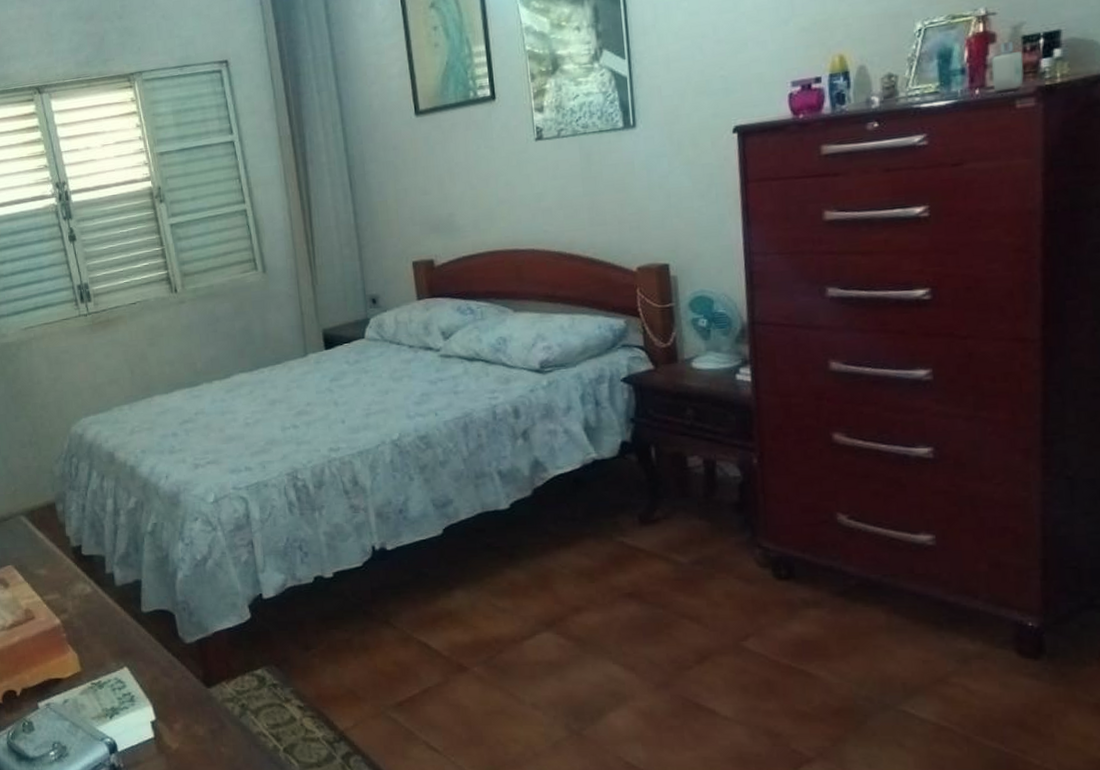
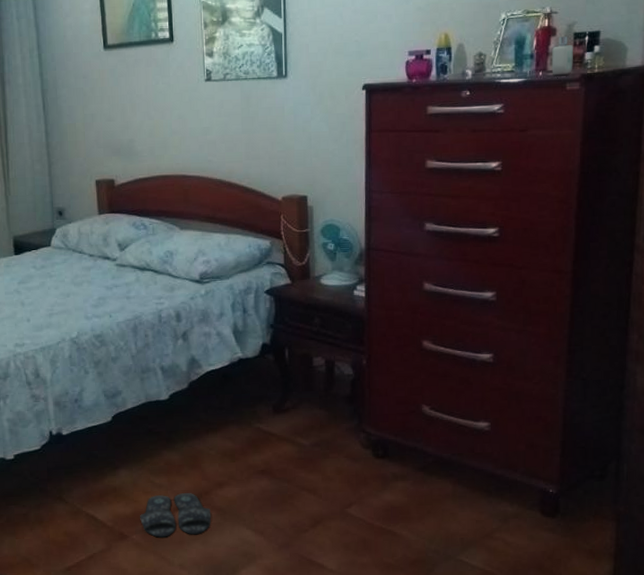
slippers: none [481,619,568,671] -> present [140,493,212,538]

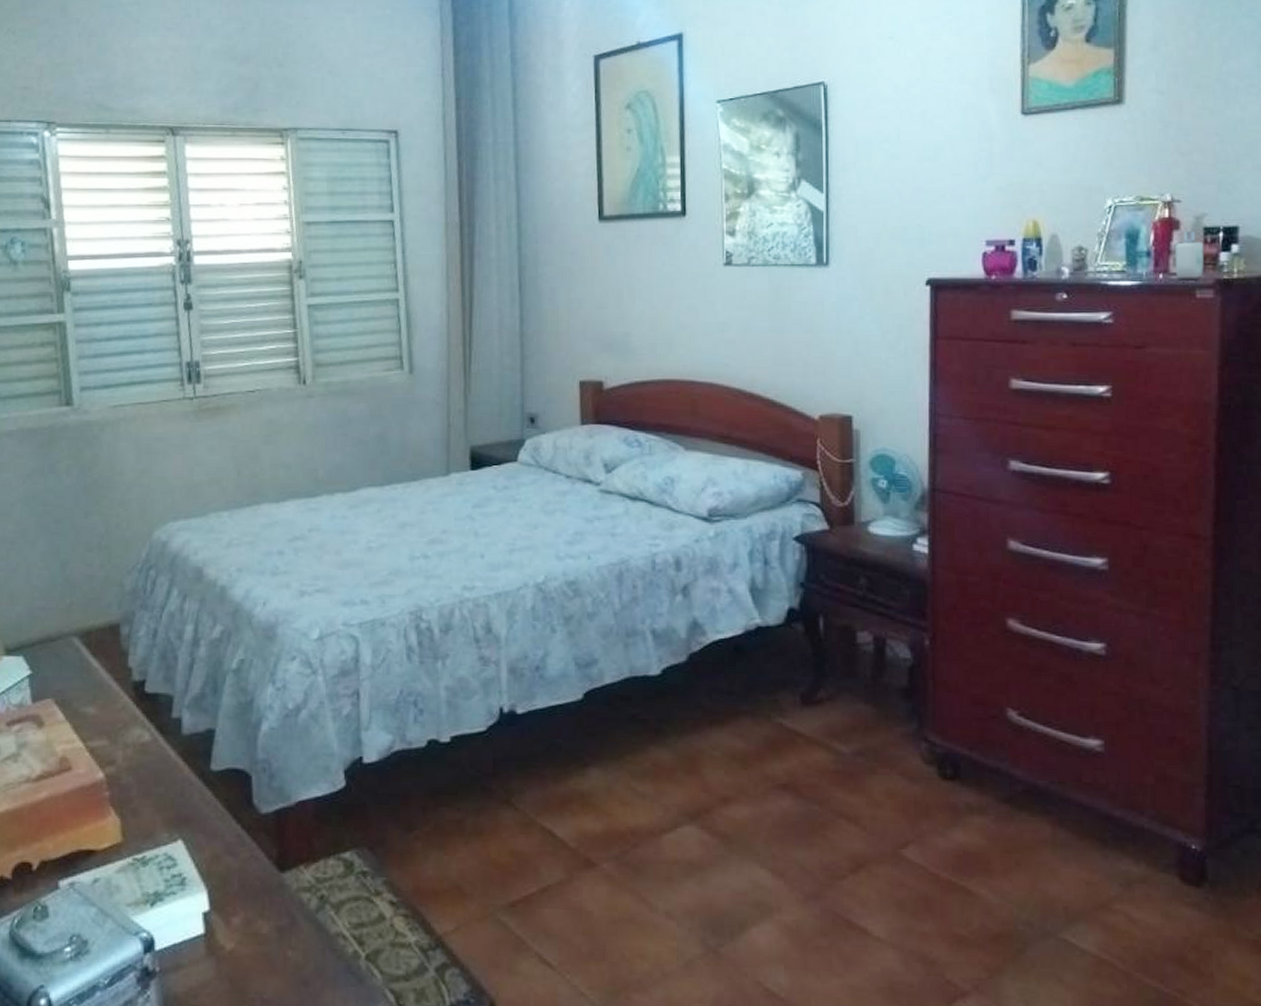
slippers: present [140,493,212,538] -> none [614,808,712,870]

